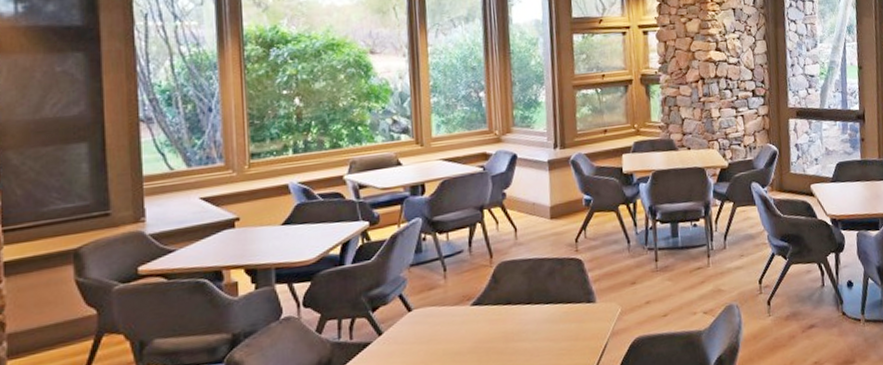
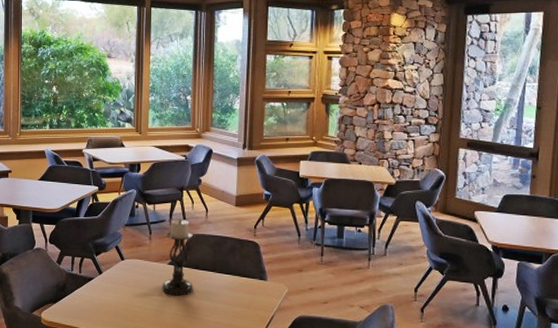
candle holder: none [465,245,506,344] -> present [162,218,193,296]

